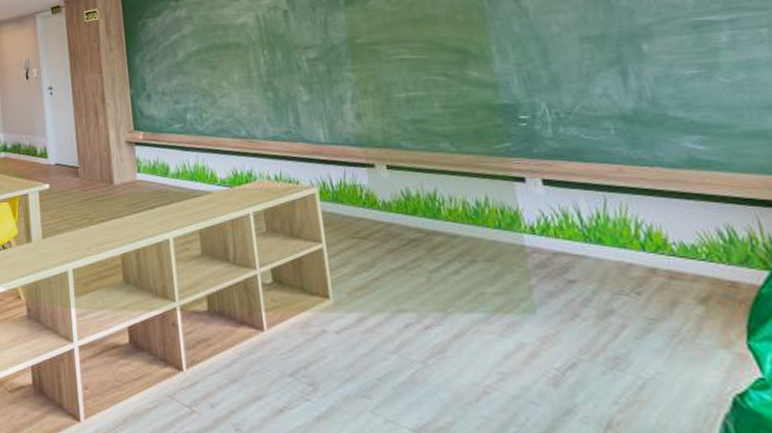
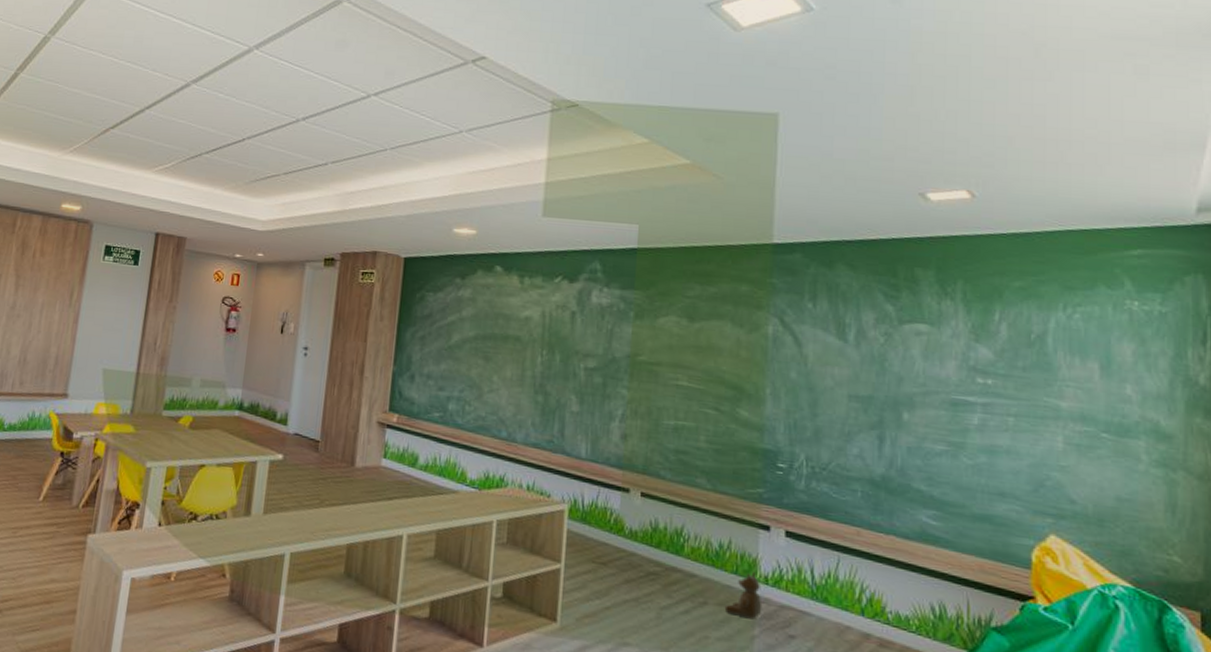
teddy bear: none [494,223,535,270] -> present [724,571,762,620]

